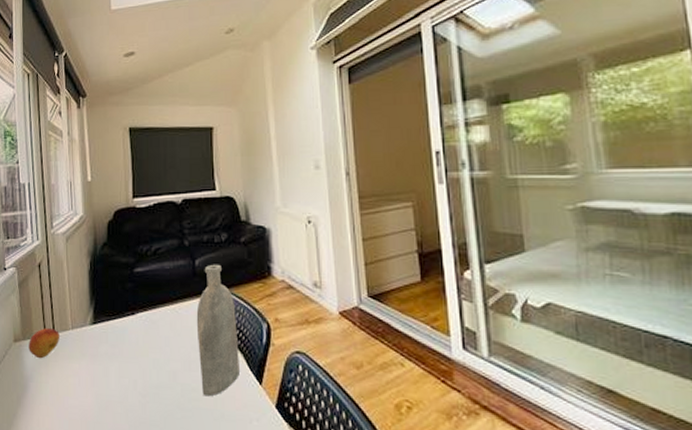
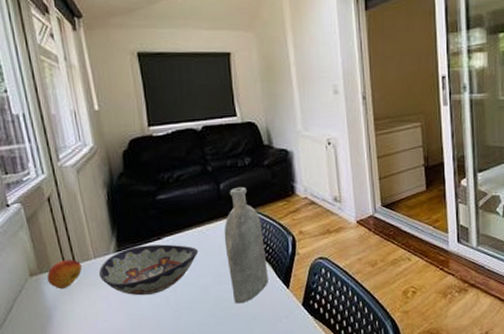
decorative bowl: none [74,319,170,375] -> present [98,244,199,296]

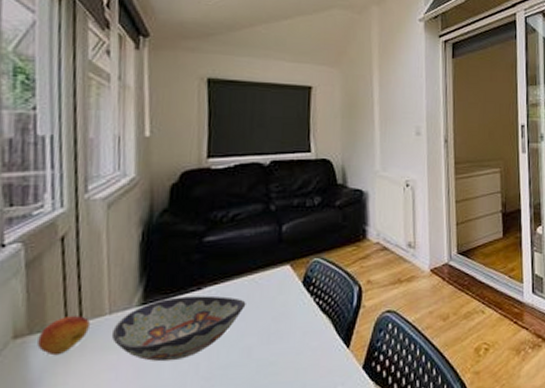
bottle: present [224,186,268,304] -> none [279,229,327,369]

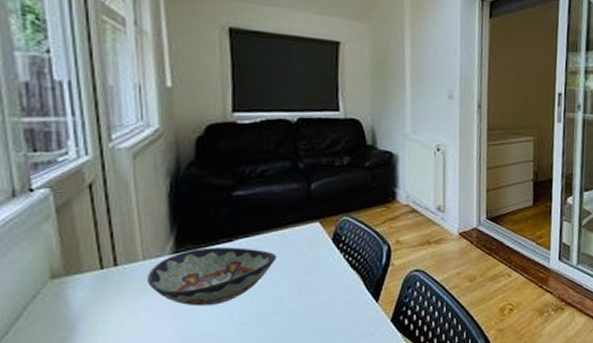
fruit: present [37,316,90,356] -> none [75,261,124,296]

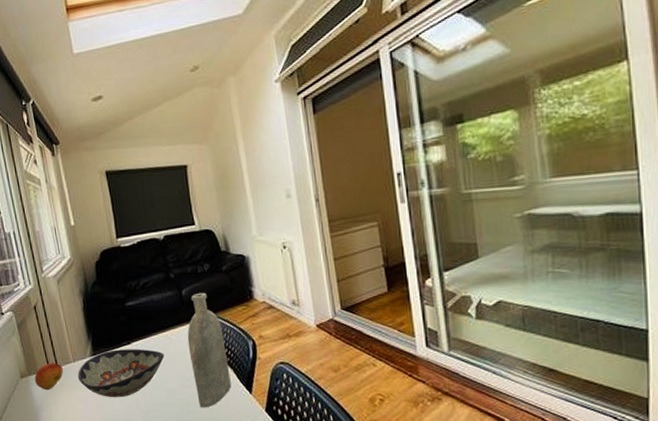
fruit: none [75,261,124,296] -> present [34,363,63,391]
bottle: none [309,188,356,318] -> present [187,292,231,408]

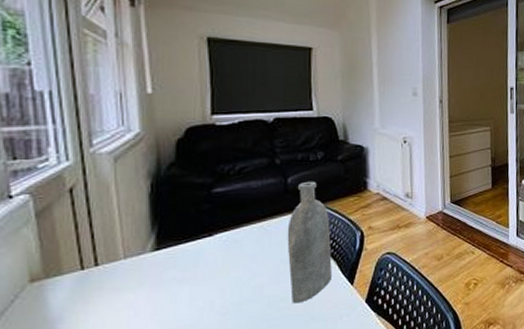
fruit: present [34,363,63,391] -> none [55,261,105,297]
decorative bowl: present [77,348,165,398] -> none [127,241,256,300]

